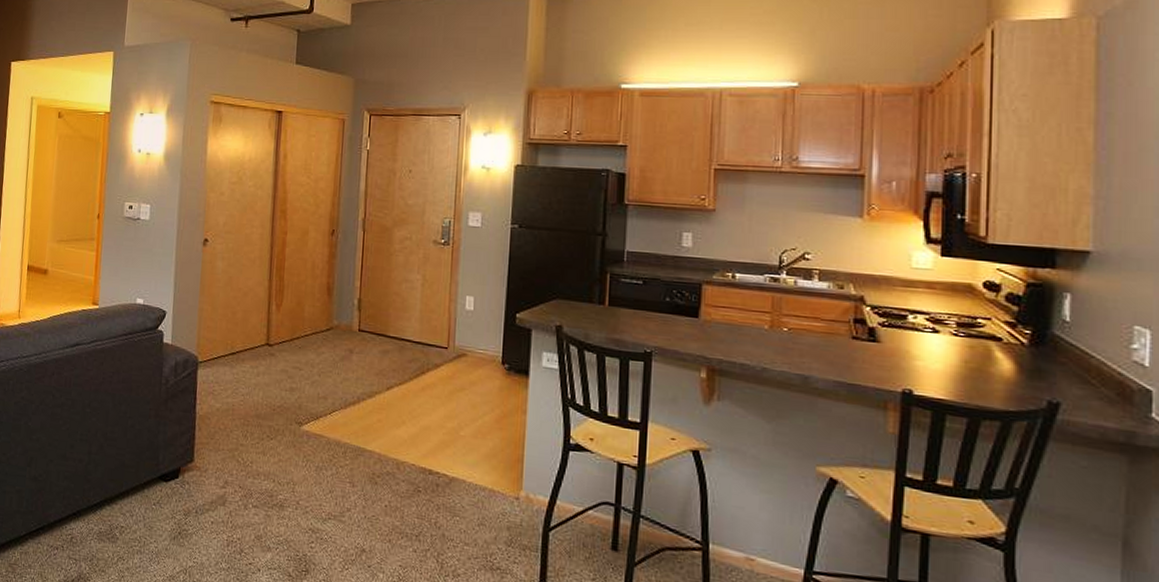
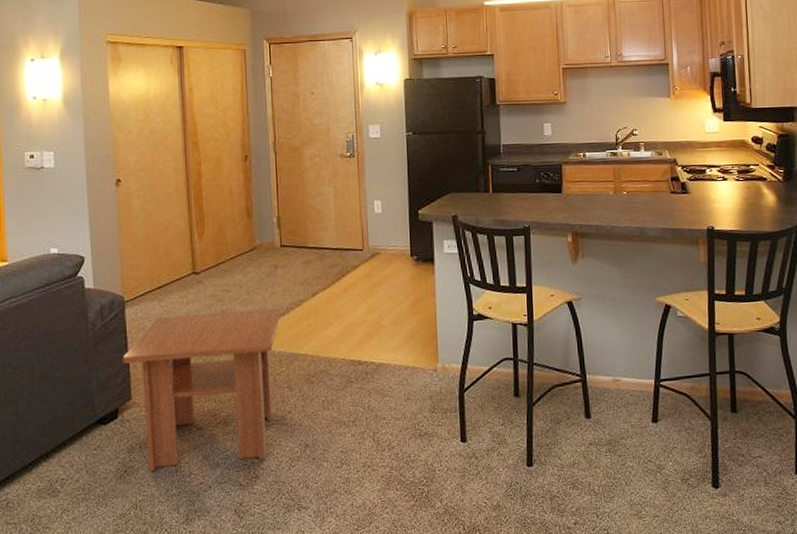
coffee table: none [189,383,351,555] -> present [122,308,281,471]

